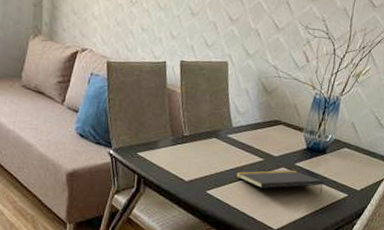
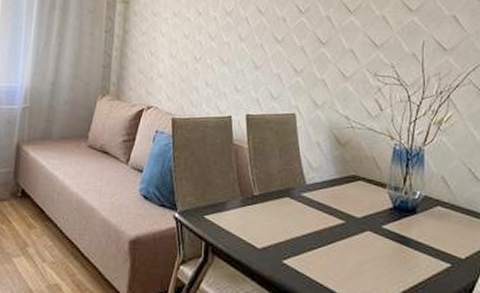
notepad: present [236,170,324,194] -> none [315,233,419,263]

